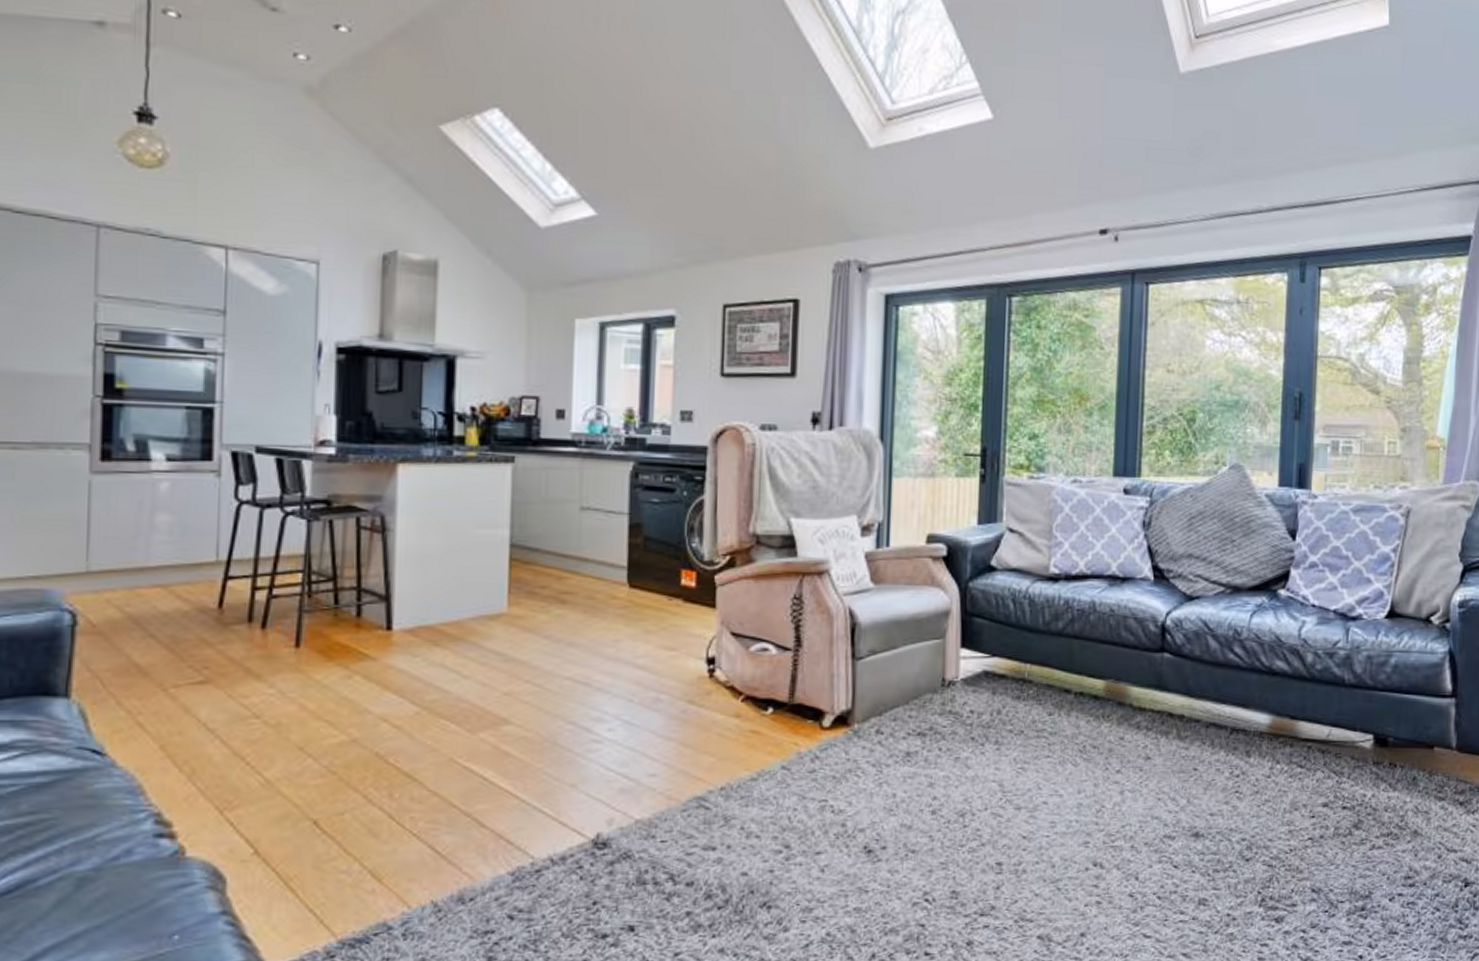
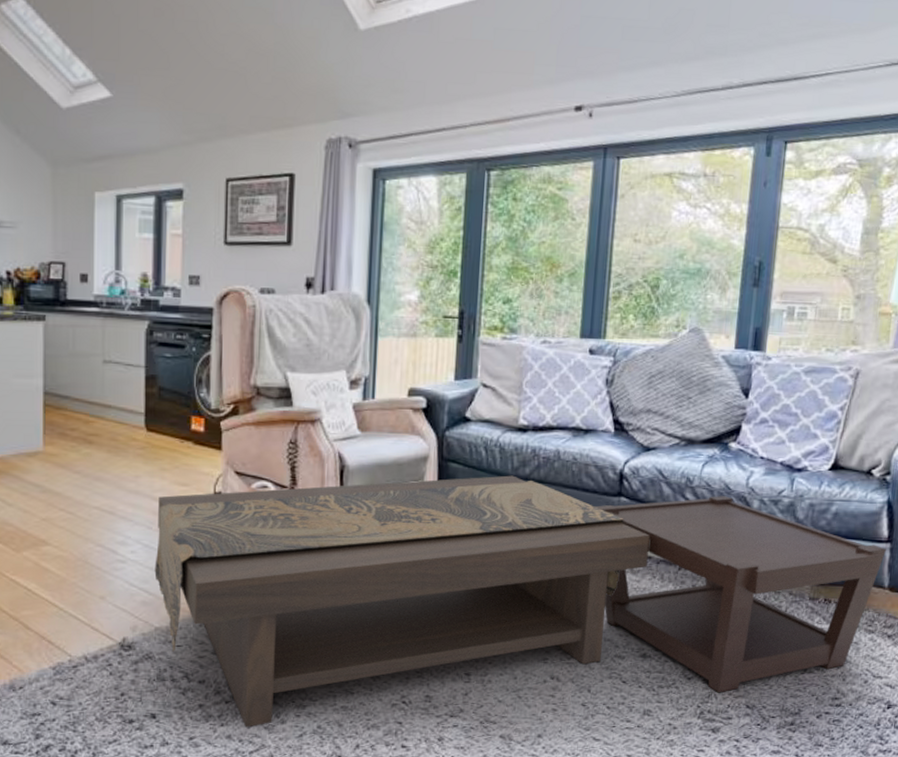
coffee table: none [635,631,1197,938] -> present [154,475,650,728]
side table: none [1135,649,1451,876] -> present [594,496,886,693]

